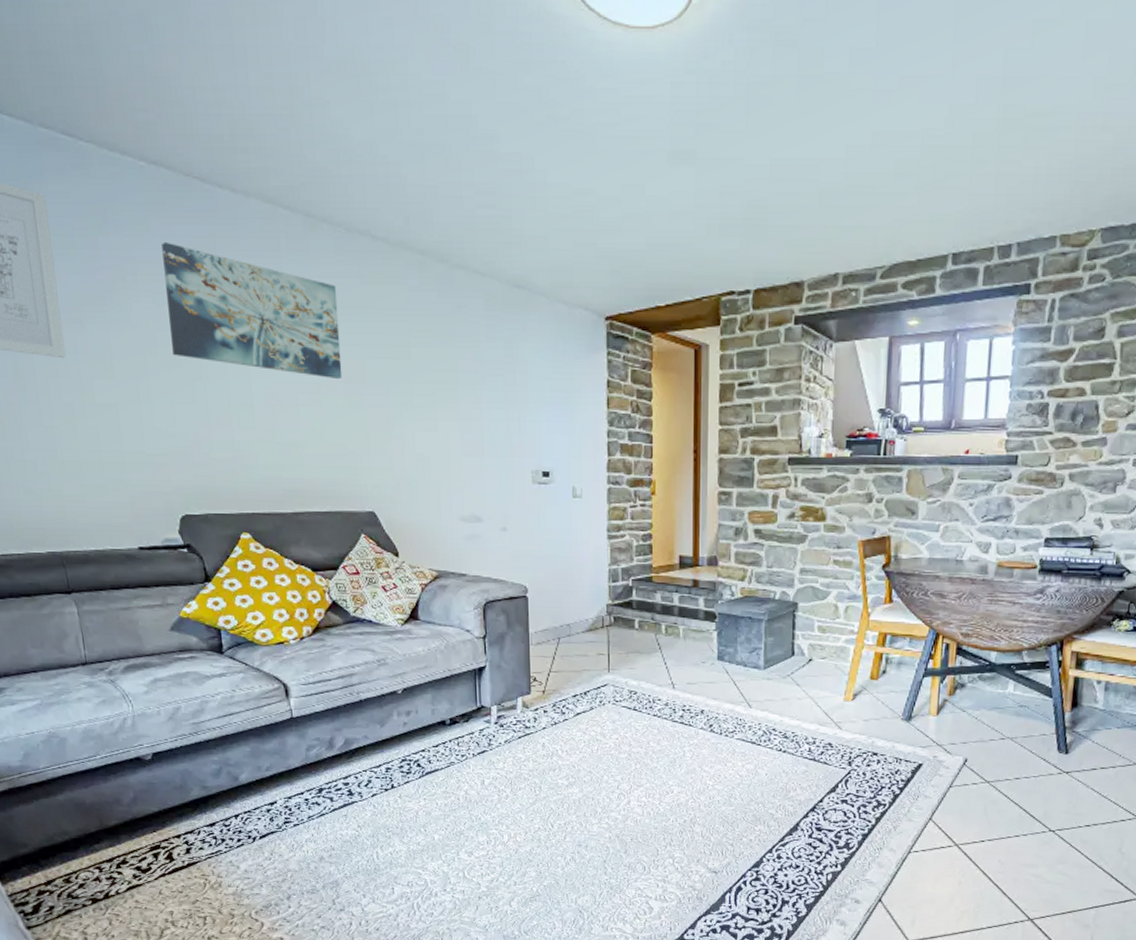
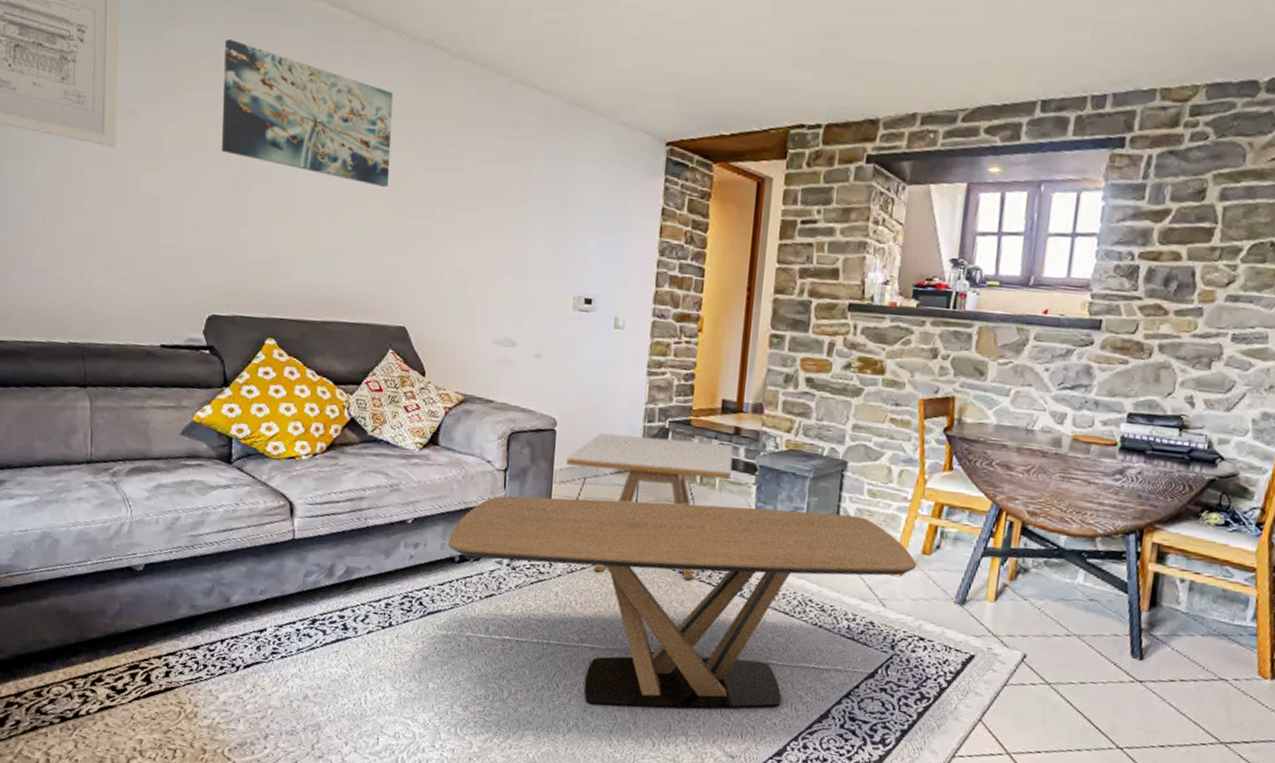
coffee table: none [438,650,866,840] -> present [448,496,916,709]
side table: none [540,595,693,722] -> present [566,433,734,580]

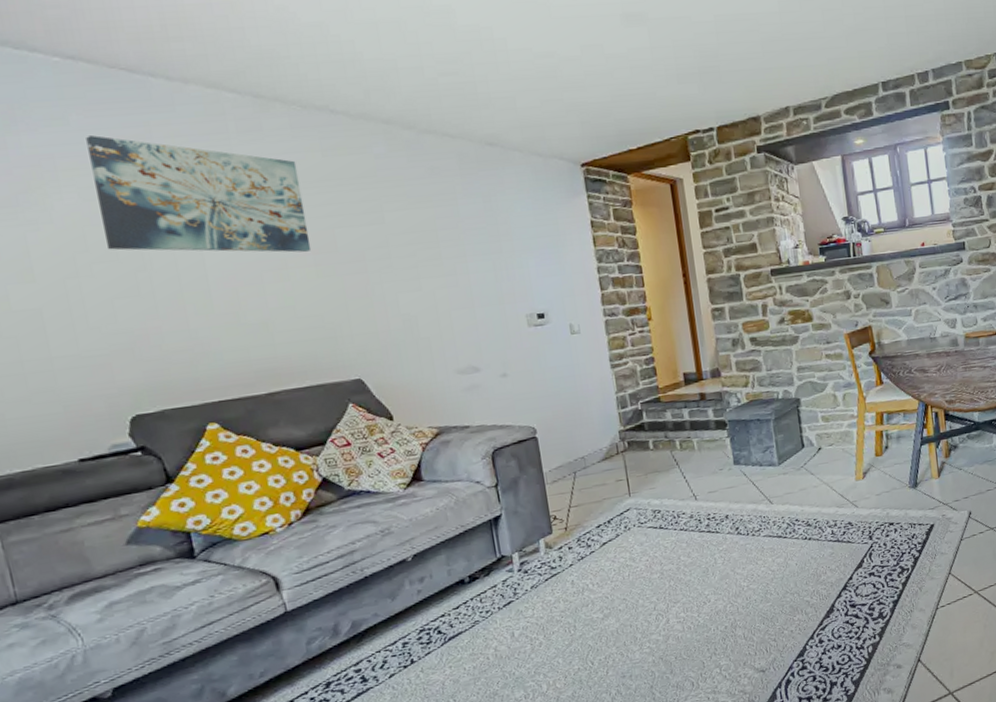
coffee table: present [448,496,916,709] -> none [454,440,873,670]
side table: present [566,433,734,580] -> none [553,409,706,552]

